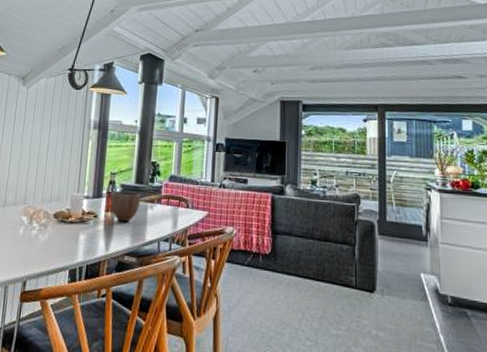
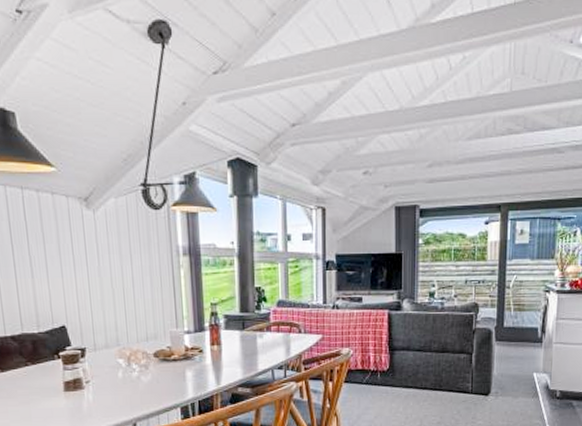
decorative bowl: present [110,191,141,222] -> none [214,322,249,354]

